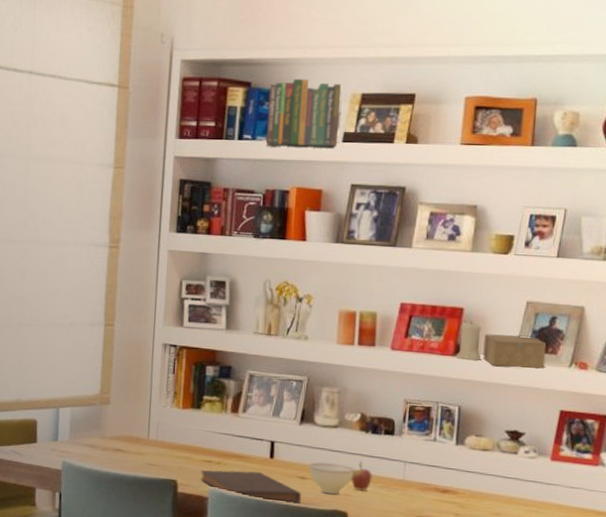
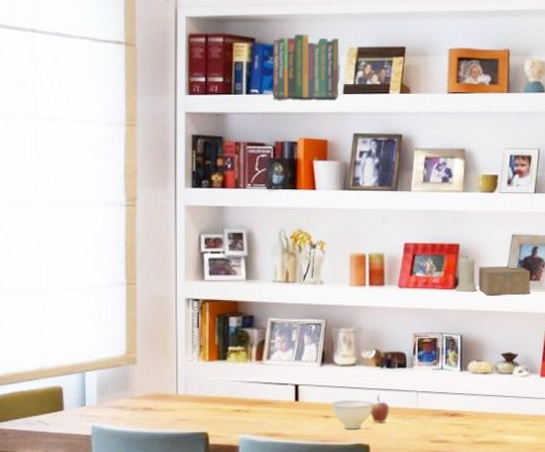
book: present [200,470,301,503] -> none [231,415,326,443]

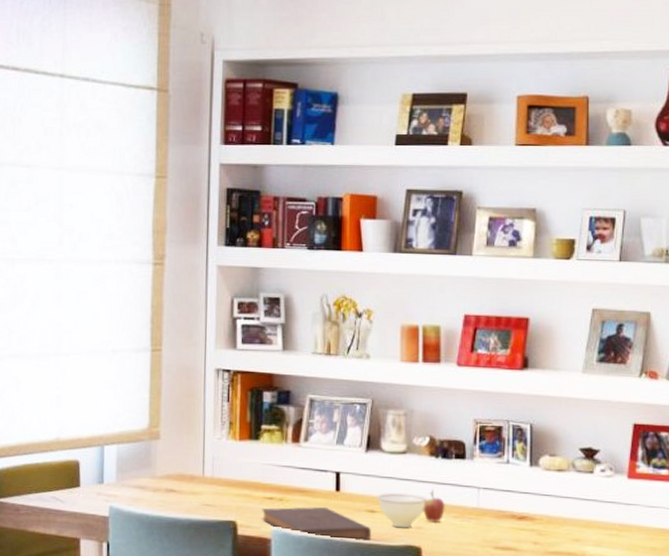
book: none [231,415,326,443] -> present [262,506,371,541]
books: present [272,34,339,102] -> none [315,79,391,154]
candle: present [456,256,477,292] -> none [525,331,550,375]
decorative box: present [478,265,531,296] -> none [552,345,615,381]

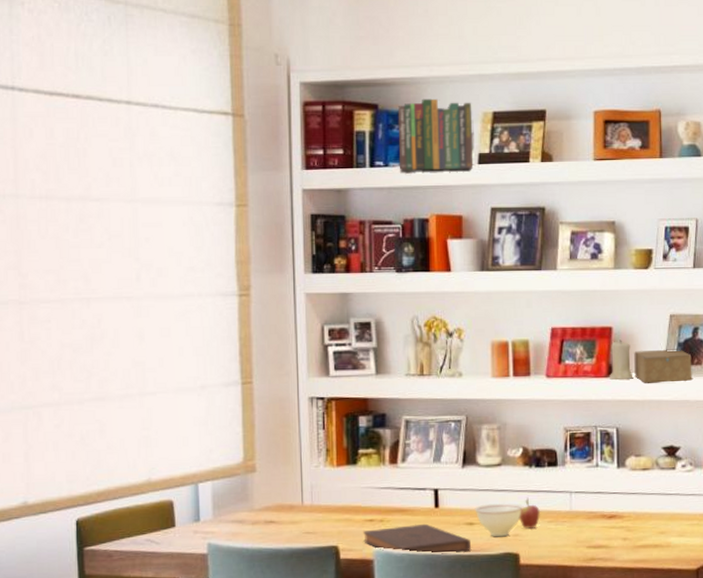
books: none [315,79,391,154] -> present [397,98,474,174]
candle: none [525,331,550,375] -> present [610,340,633,380]
decorative box: none [552,345,615,381] -> present [634,349,692,383]

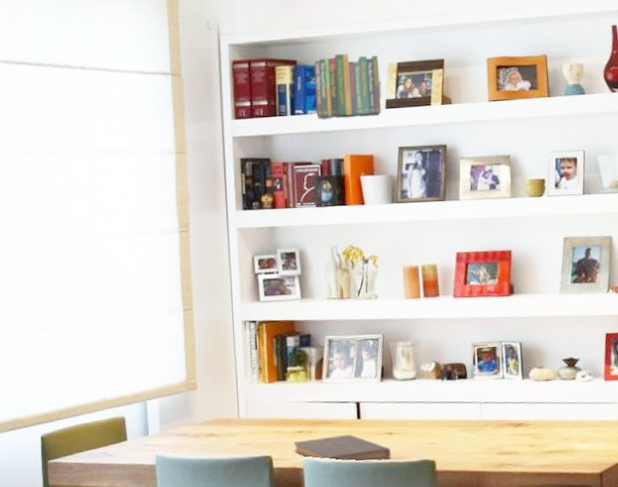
bowl: present [474,503,523,537] -> none [393,413,437,446]
fruit: present [519,497,541,529] -> none [434,408,454,437]
candle: present [610,340,633,380] -> none [511,261,533,299]
decorative box: present [634,349,692,383] -> none [533,268,587,301]

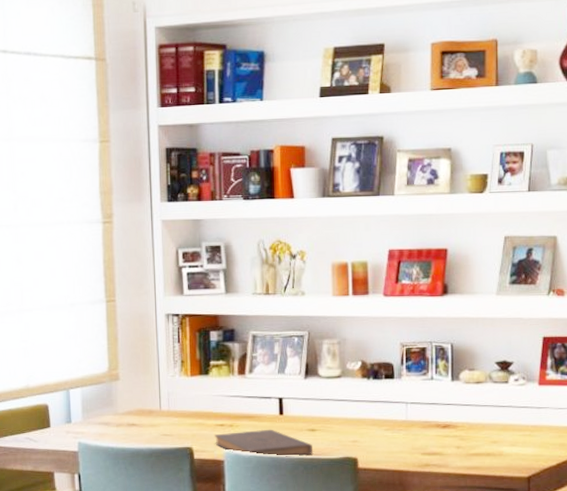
books: present [313,53,382,120] -> none [244,37,315,108]

